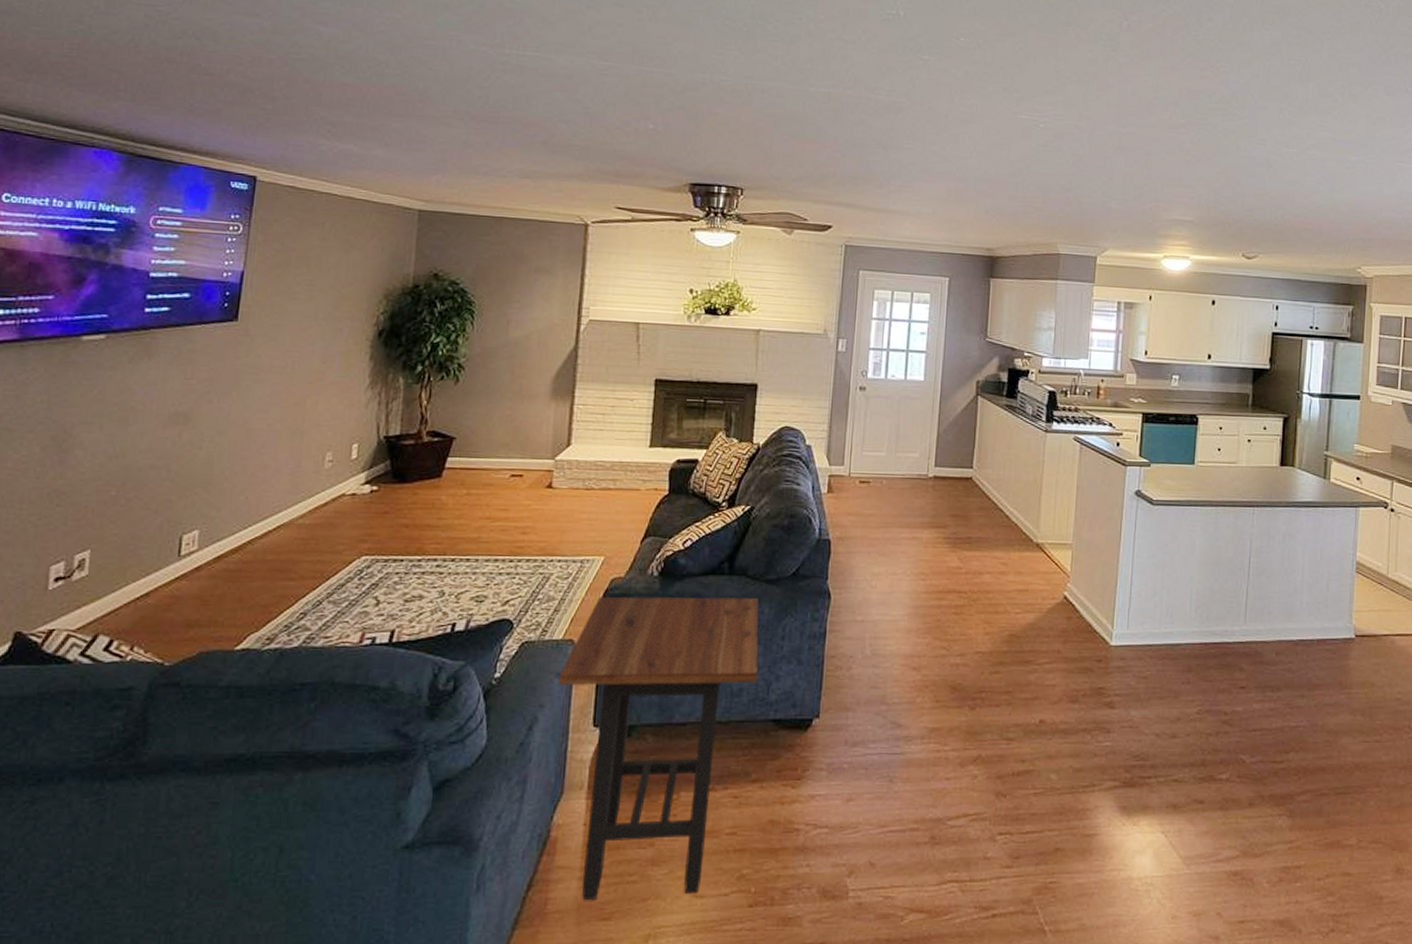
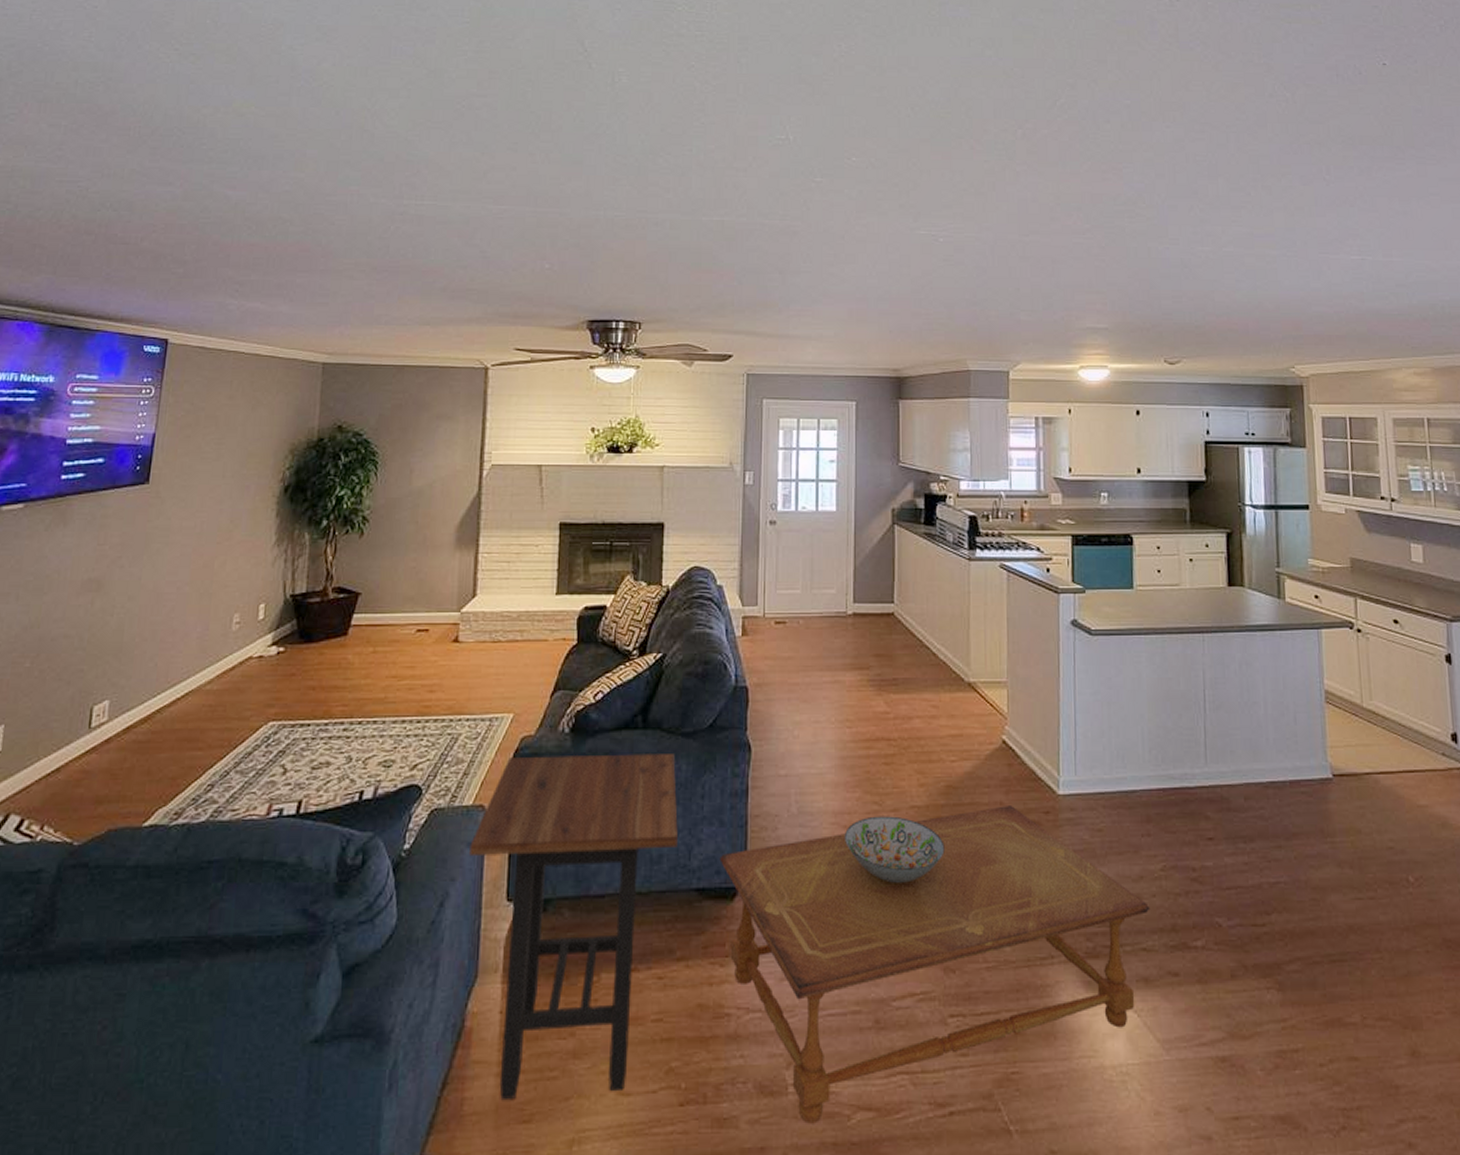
coffee table: none [796,654,1184,923] -> present [719,806,1150,1124]
decorative bowl: none [912,659,1005,719] -> present [844,816,945,883]

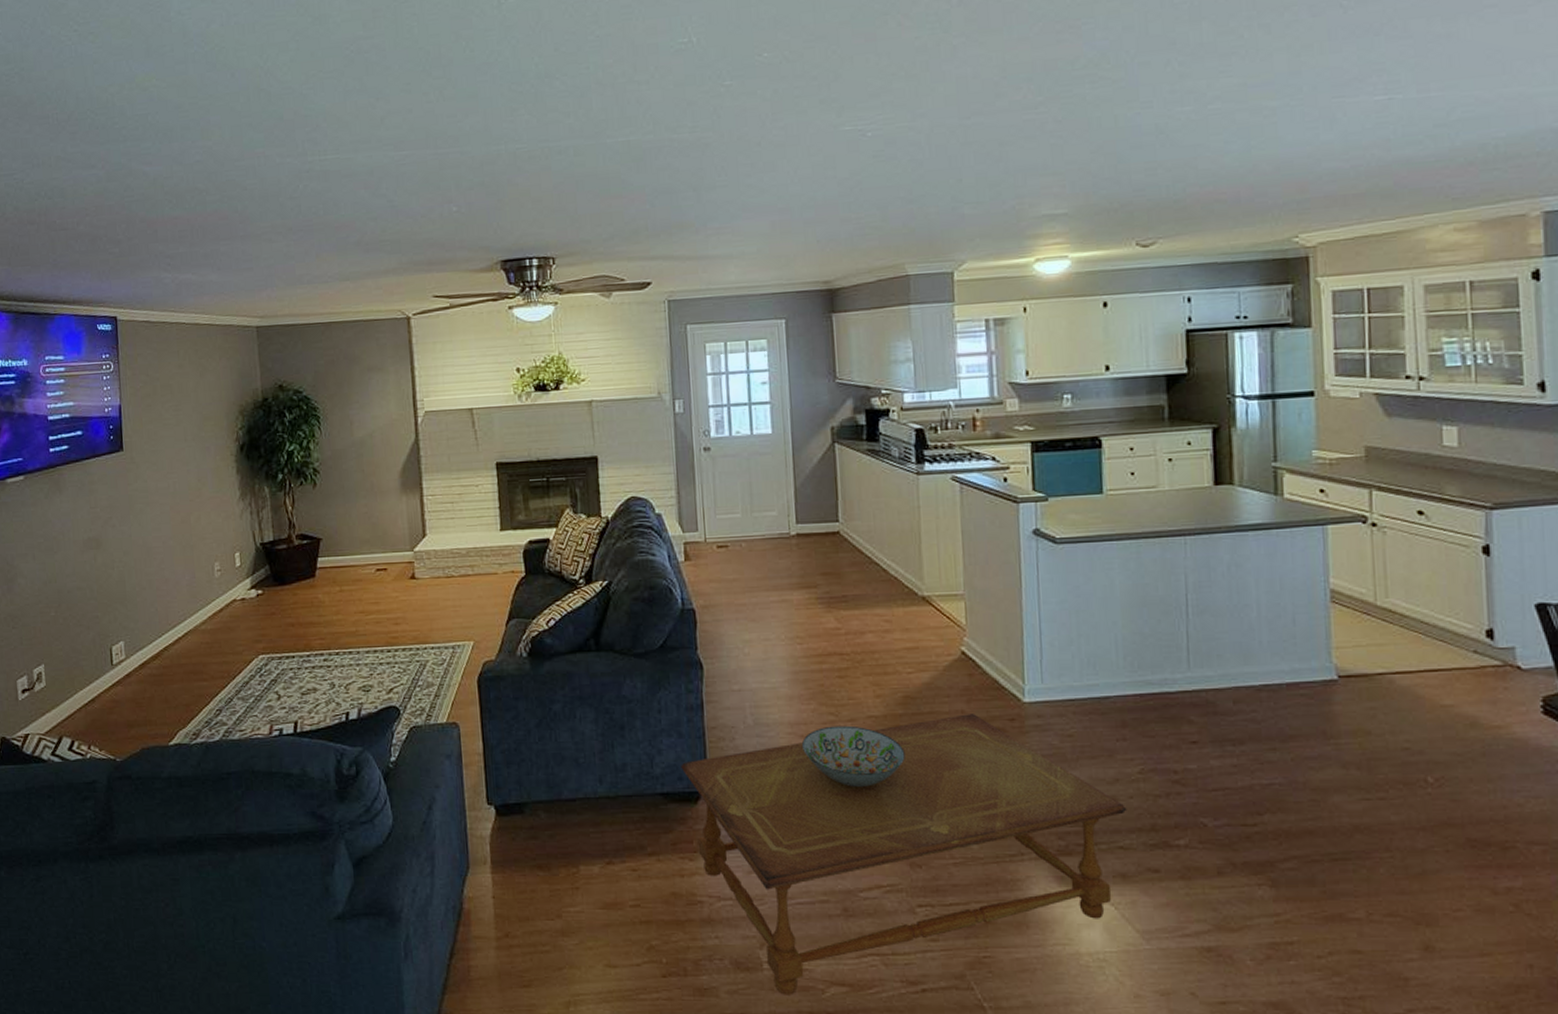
side table: present [469,754,678,1101] -> none [448,673,639,969]

